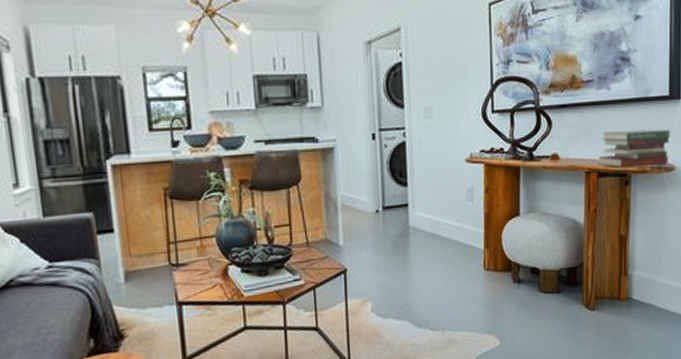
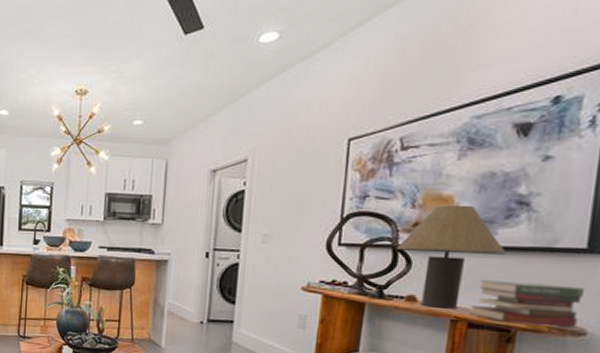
table lamp: none [539,65,618,163] -> present [396,205,506,309]

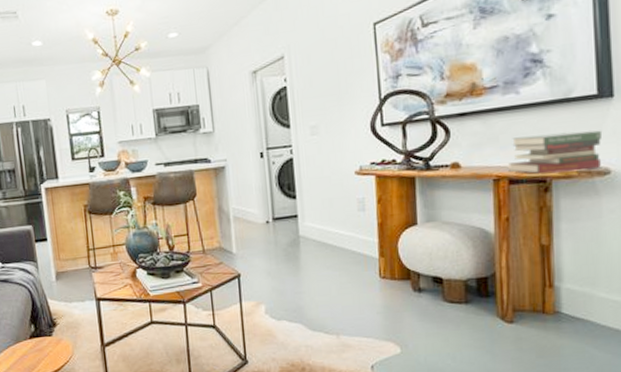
table lamp: present [396,205,506,309] -> none [434,70,530,171]

